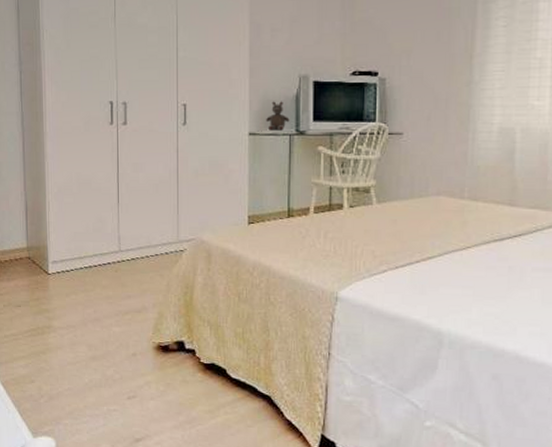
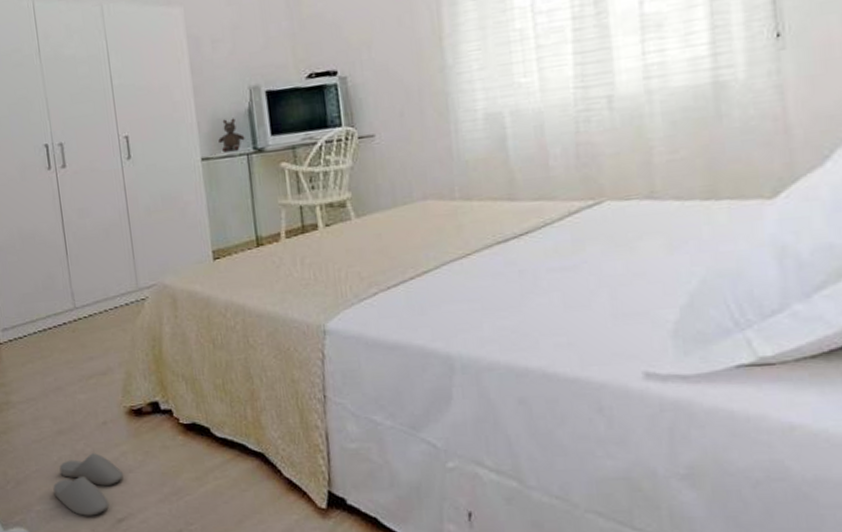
slippers: none [82,379,146,434] -> present [53,453,124,516]

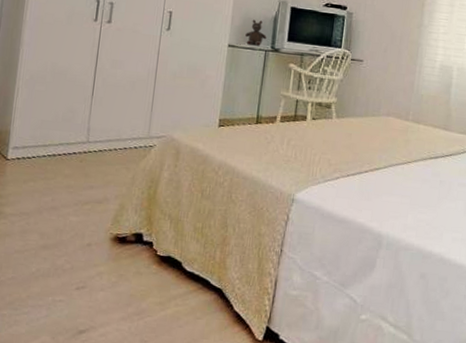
slippers: present [53,453,124,516] -> none [23,269,96,325]

